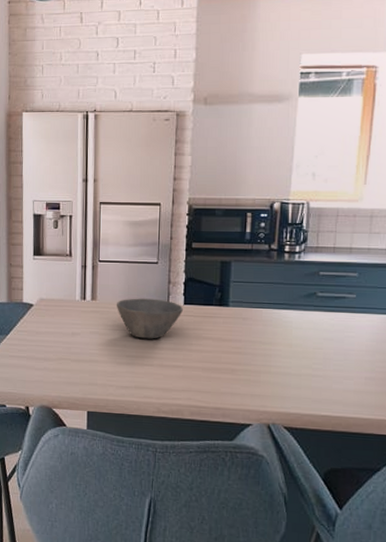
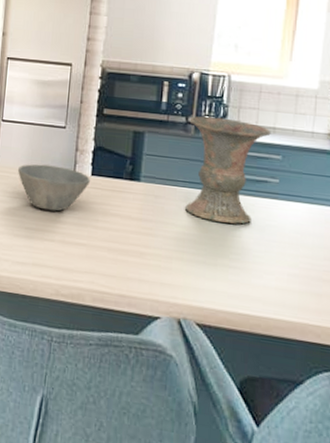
vase: none [271,242,348,338] -> present [185,116,271,224]

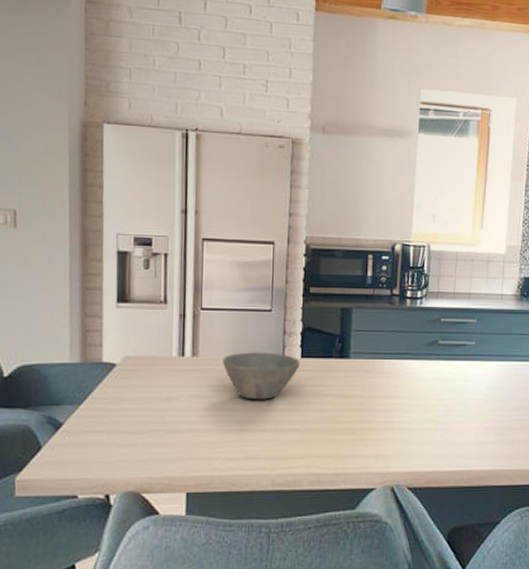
vase: present [185,116,271,224] -> none [394,287,467,388]

